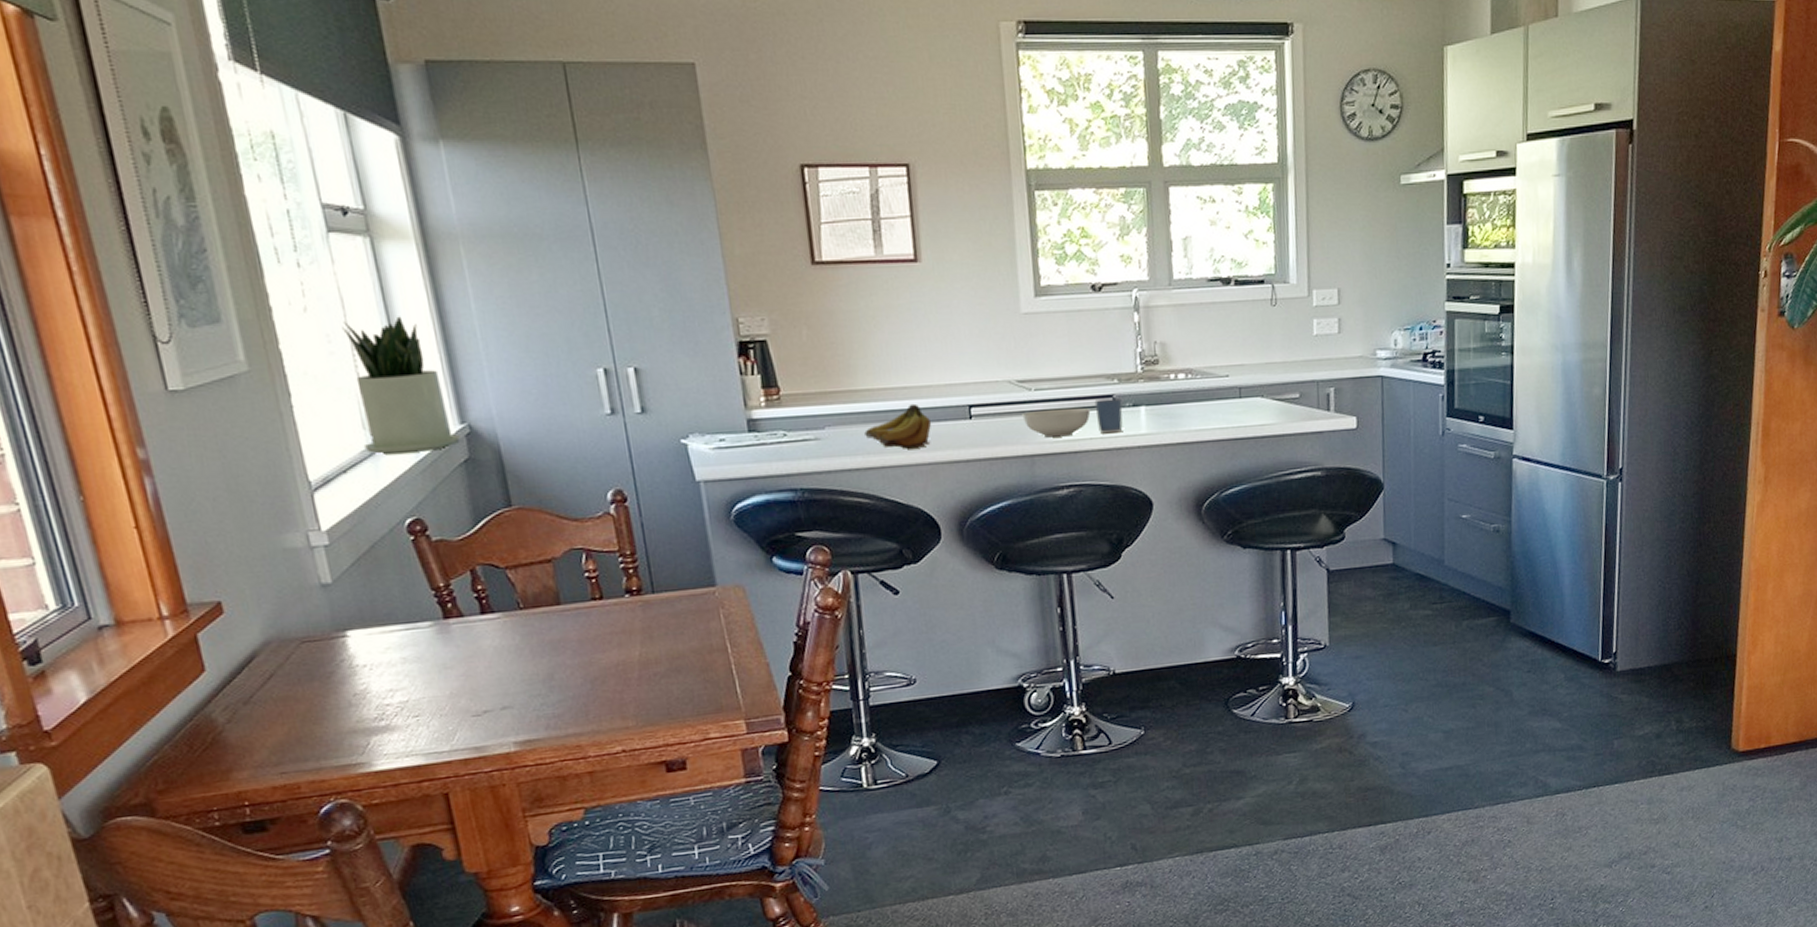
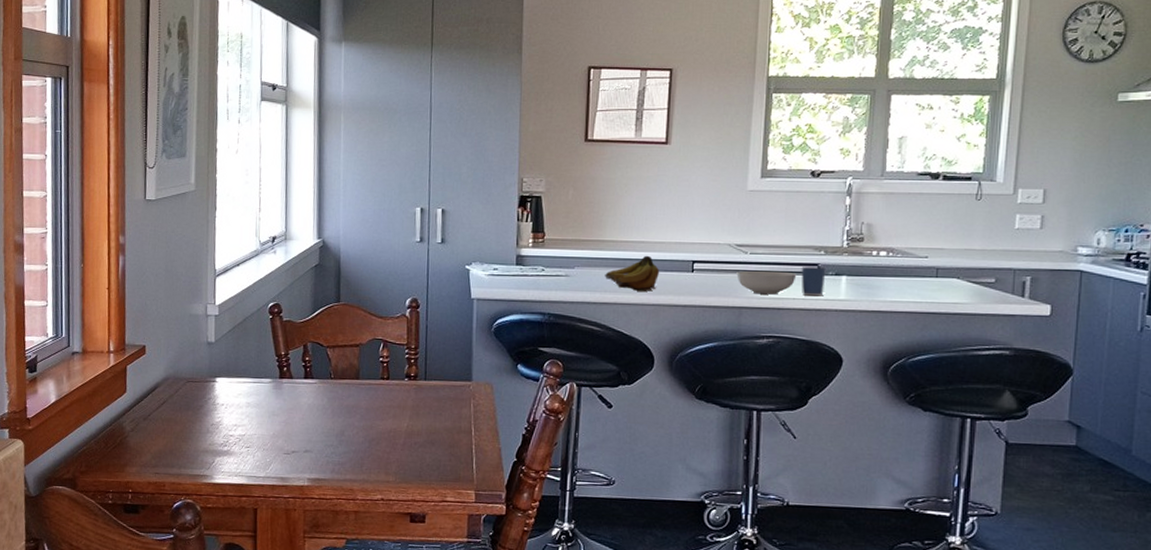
planter: present [342,316,462,454] -> none [253,160,317,256]

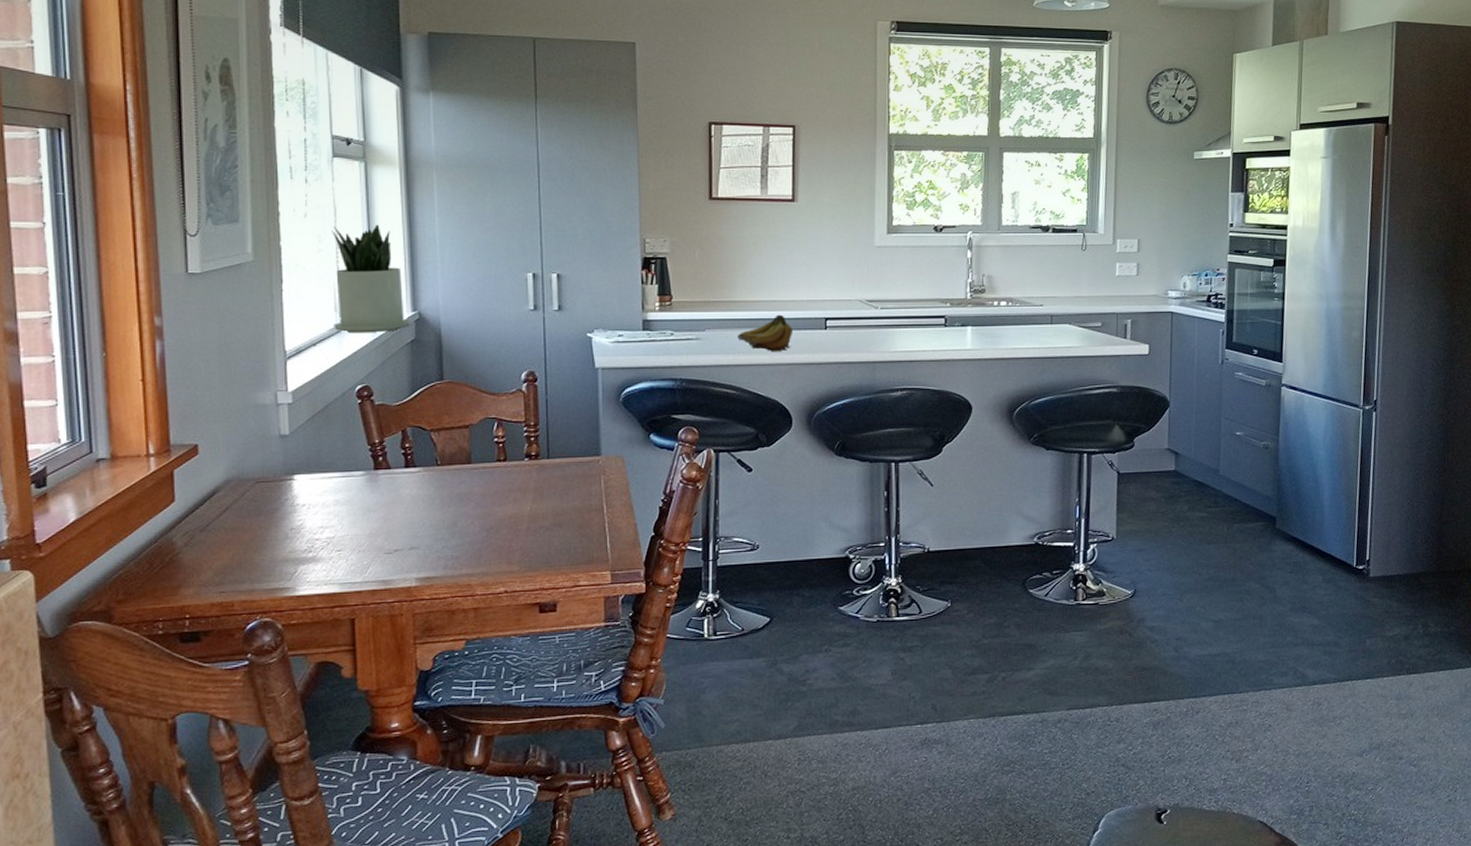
planter: none [253,160,317,256] -> present [332,224,412,332]
bowl: present [736,270,797,295] -> none [869,324,926,348]
mug: present [801,267,826,296] -> none [929,319,953,347]

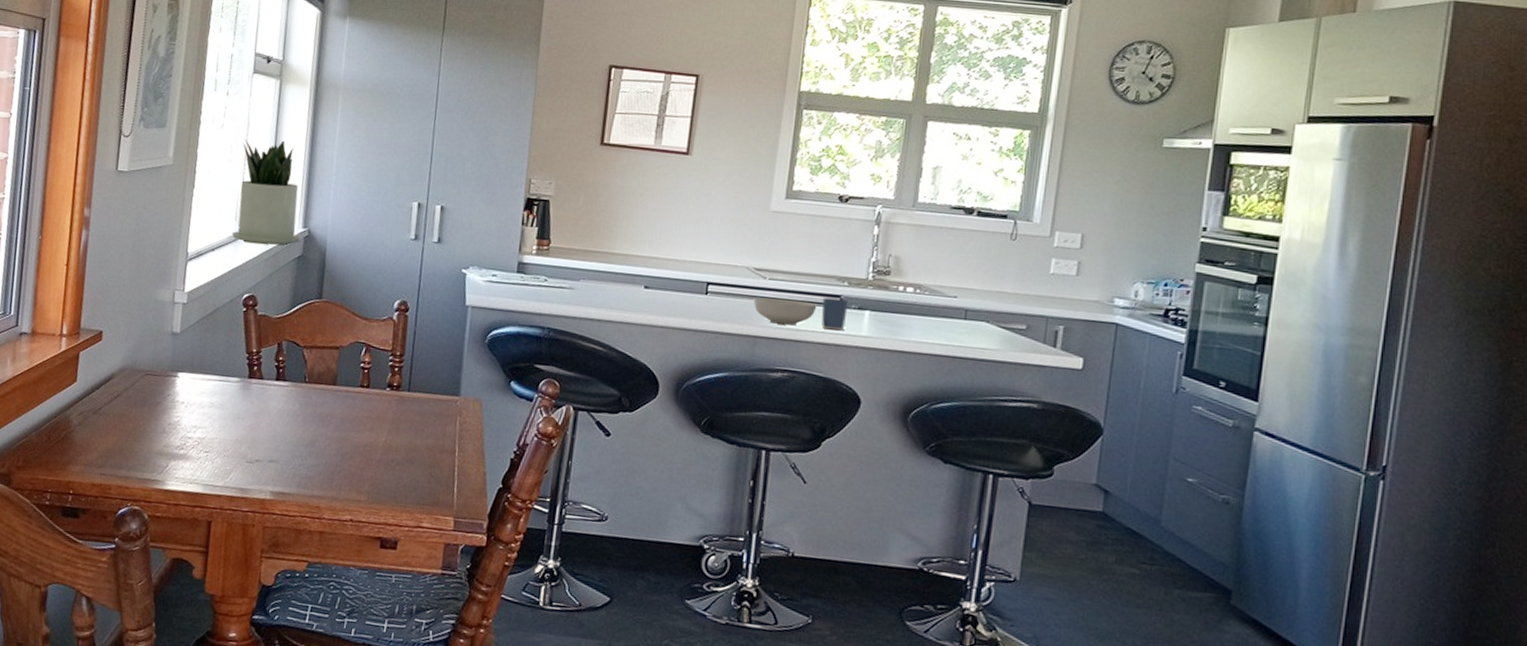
fruit: present [737,314,794,351] -> none [612,272,672,312]
bowl: none [869,324,926,348] -> present [753,297,817,326]
mug: none [929,319,953,347] -> present [821,297,849,331]

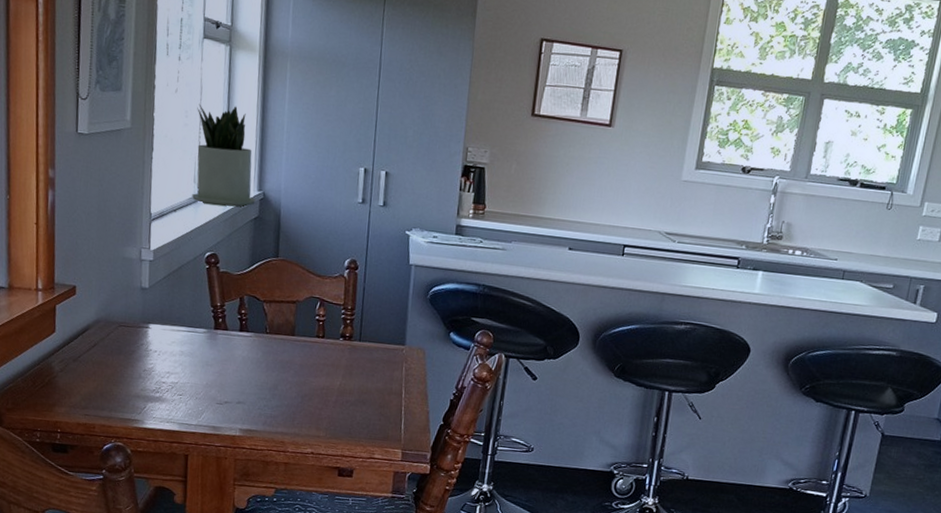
bowl: present [753,297,817,326] -> none [663,258,718,284]
mug: present [821,297,849,331] -> none [721,259,745,289]

